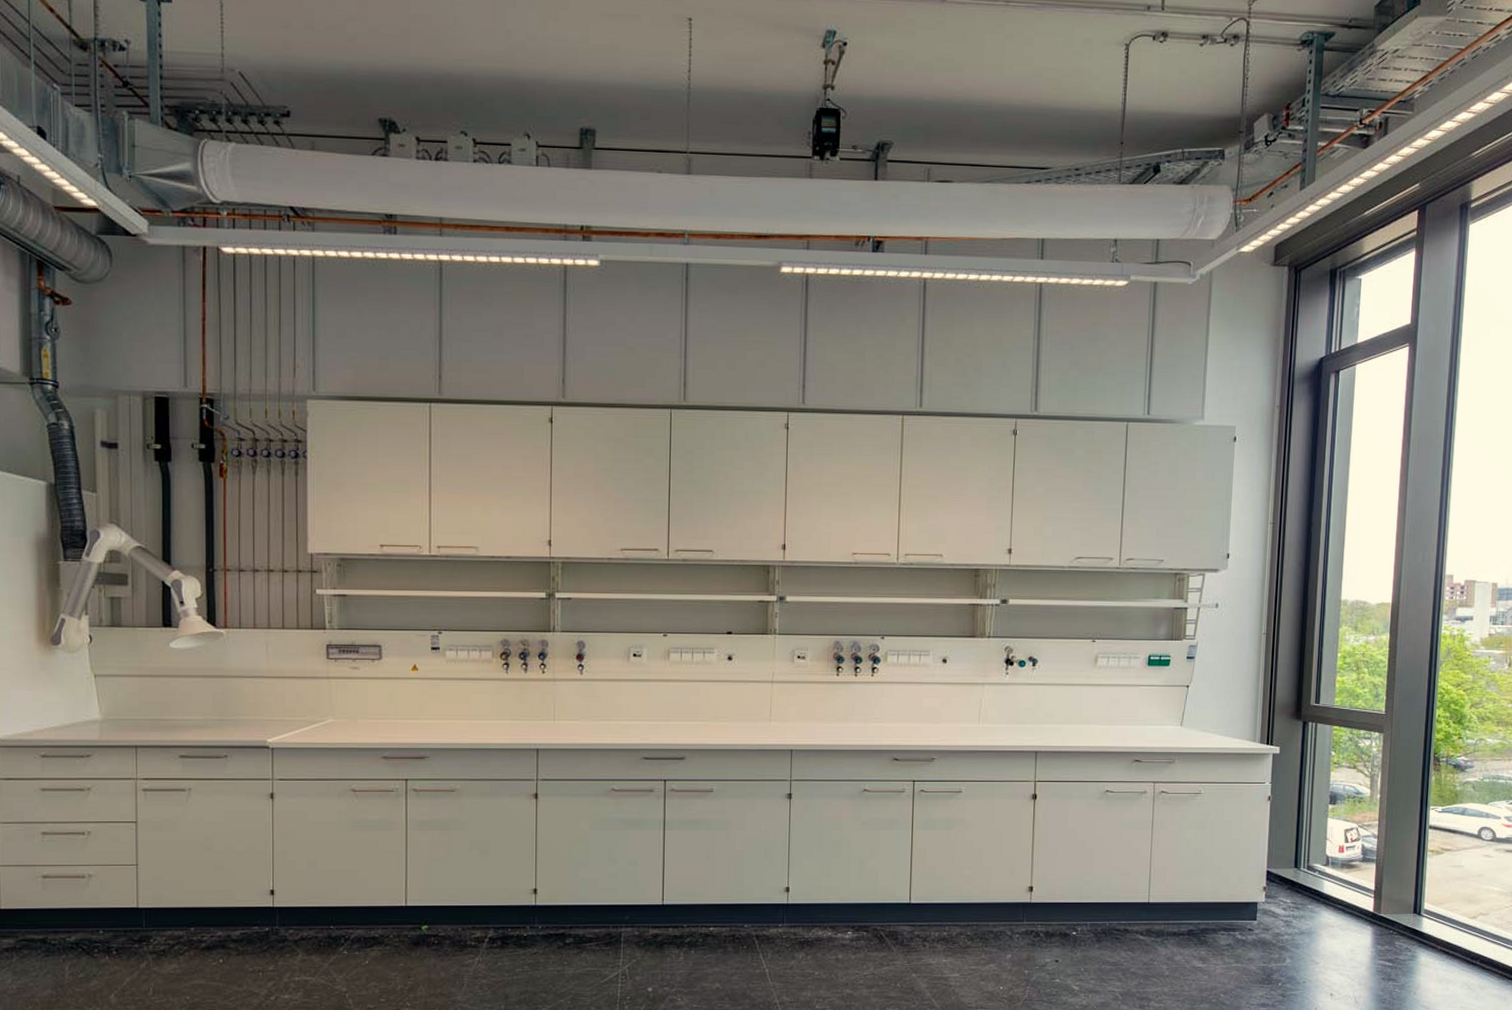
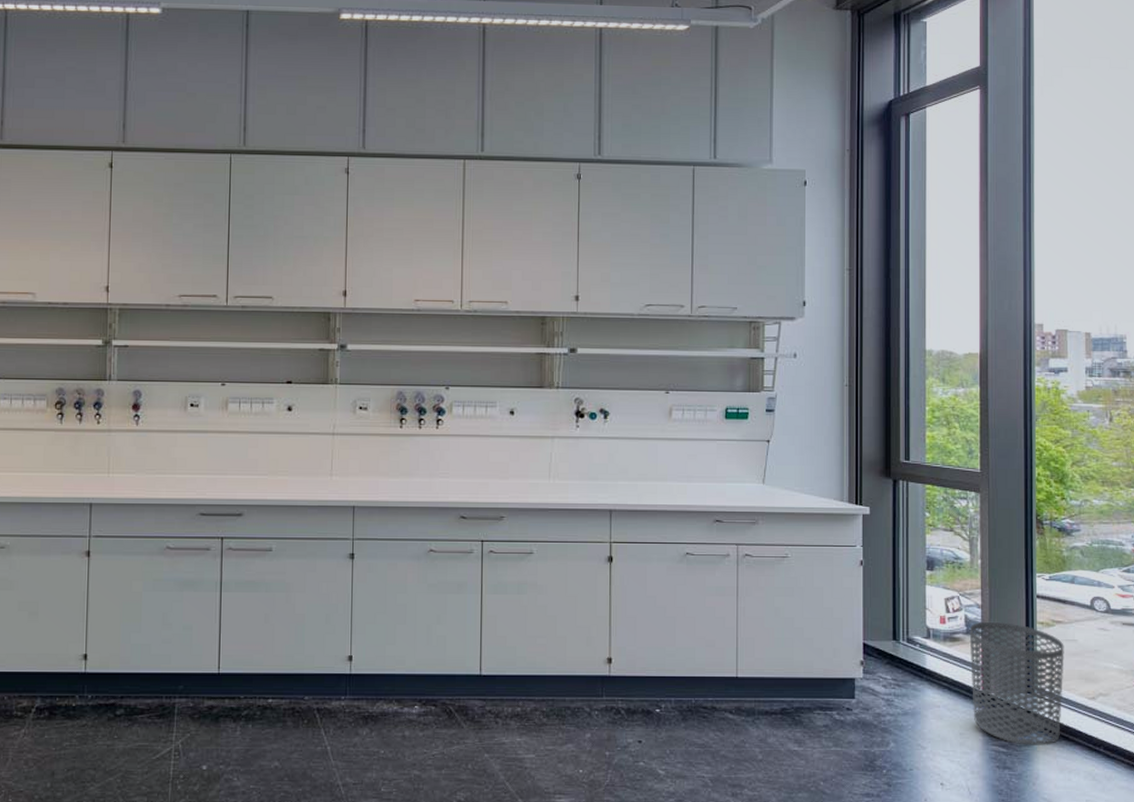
waste bin: none [1364,850,1451,960] -> present [969,621,1064,745]

